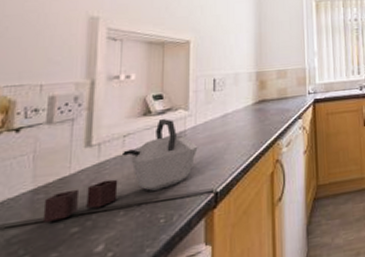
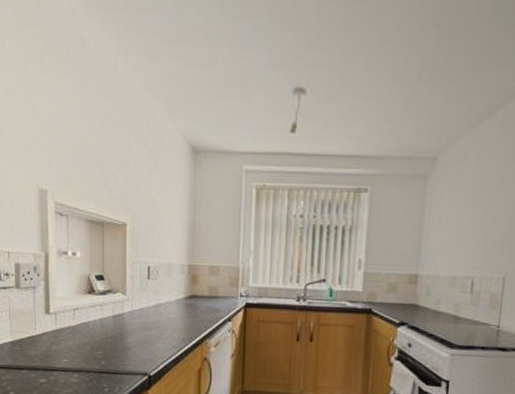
kettle: present [42,119,198,223] -> none [20,299,134,371]

